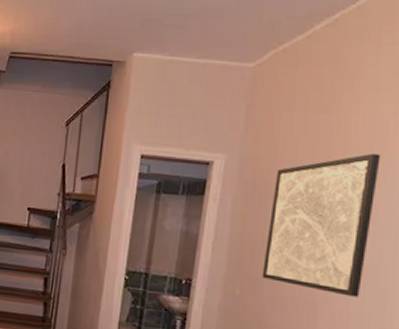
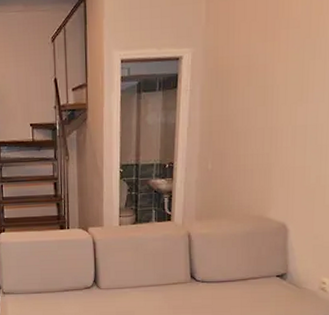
wall art: present [262,153,381,298] -> none [228,28,317,155]

